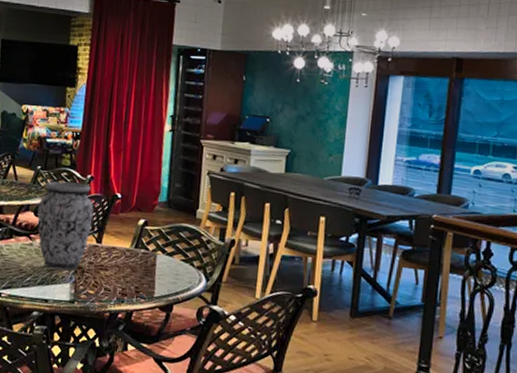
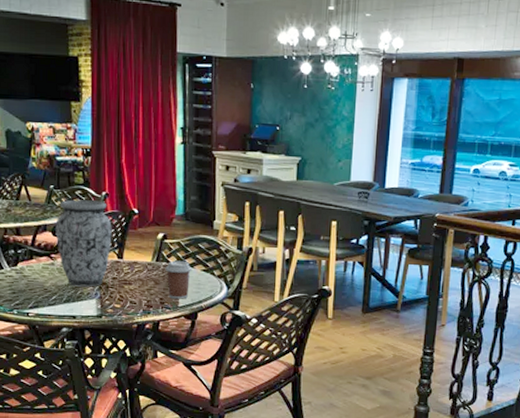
coffee cup: none [143,248,172,290] -> present [165,260,192,299]

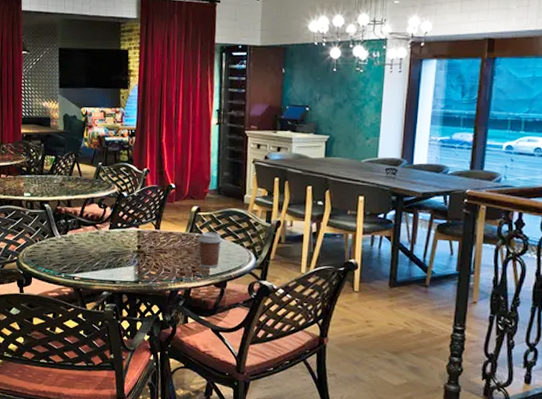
vase: present [55,199,112,287] -> none [101,175,151,255]

